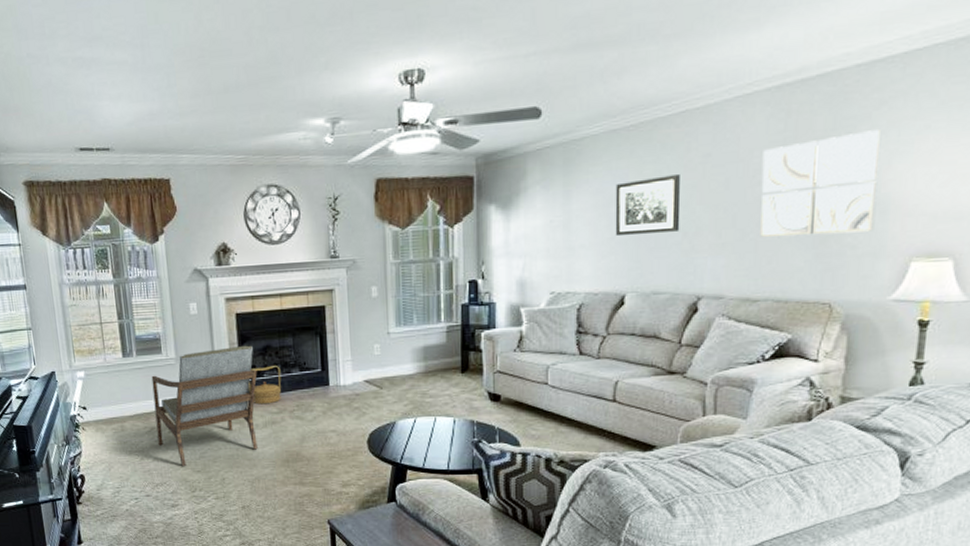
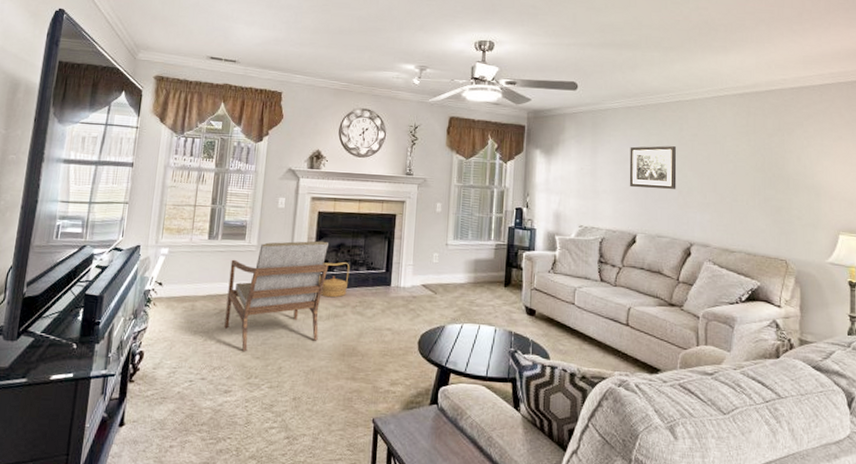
wall art: present [760,130,880,237] -> none [733,134,812,208]

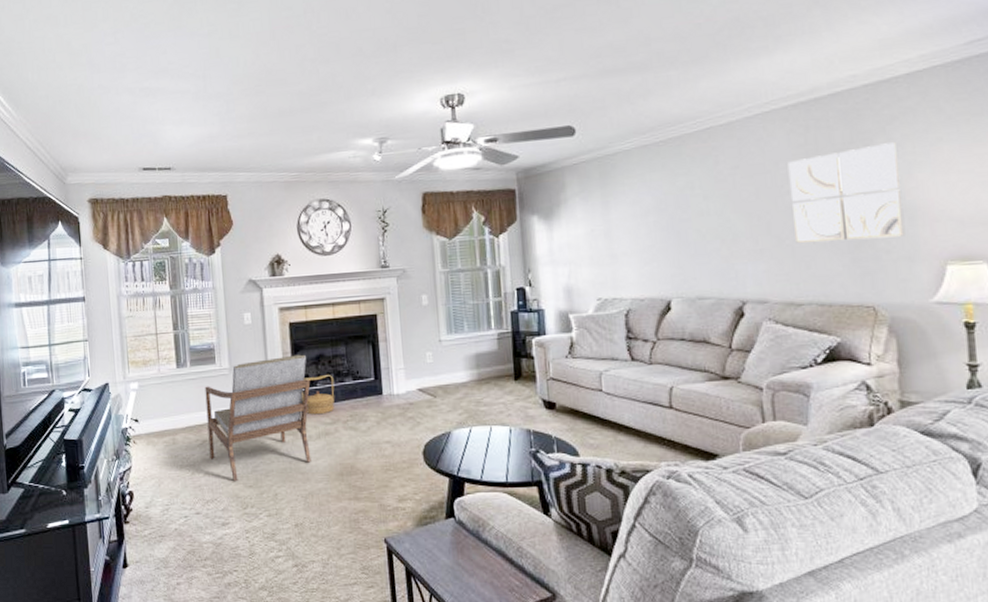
wall art: present [629,146,677,189] -> none [651,185,718,244]
wall art: none [733,134,812,208] -> present [787,142,906,243]

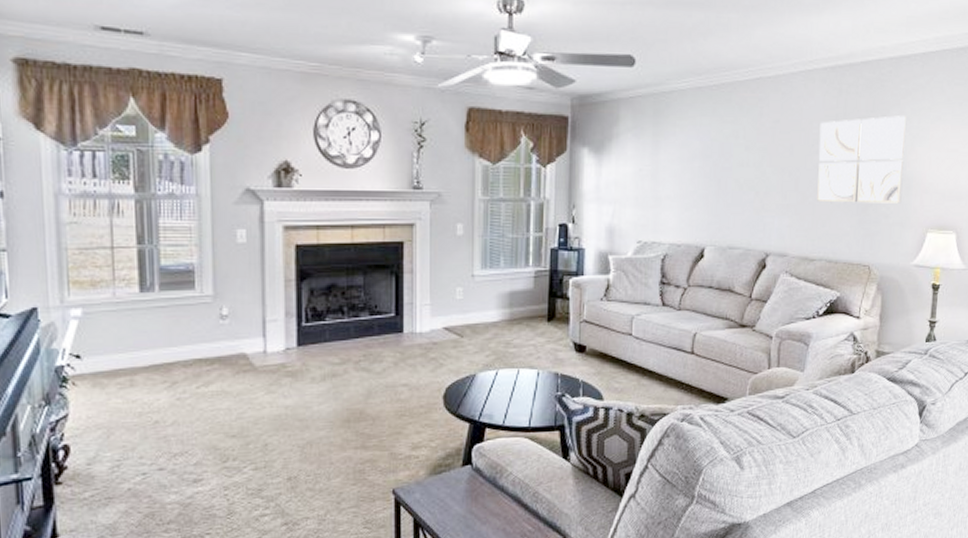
armchair: present [205,354,311,482] -> none [178,283,318,431]
basket: present [302,374,335,415] -> none [306,307,347,354]

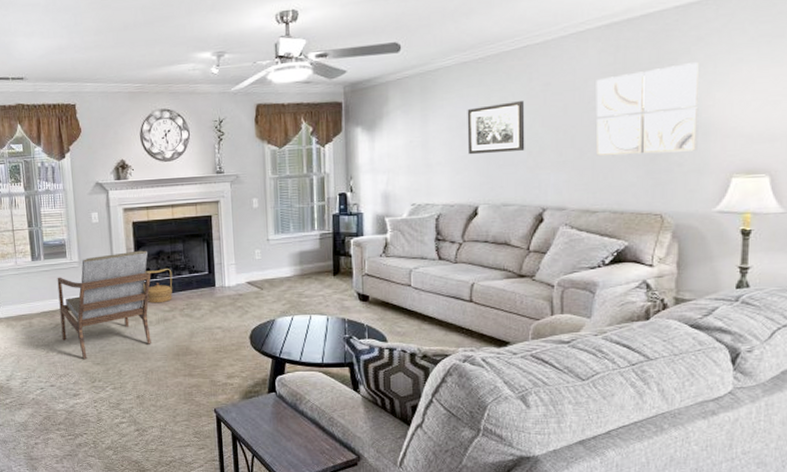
armchair: none [178,283,318,431] -> present [57,250,151,360]
basket: none [306,307,347,354] -> present [143,268,173,303]
wall art: none [697,136,754,191] -> present [467,101,525,155]

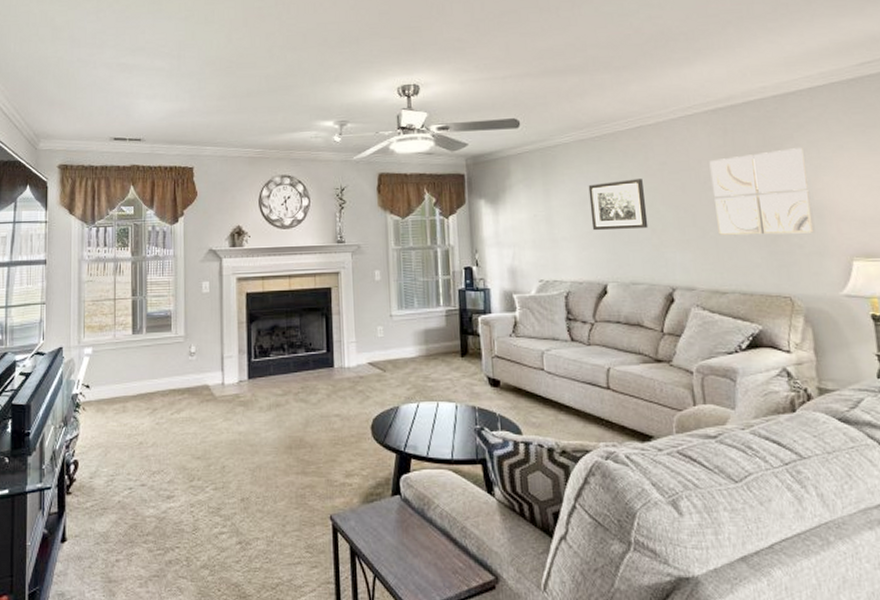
armchair: present [57,250,151,360] -> none [159,324,264,453]
basket: present [143,268,173,303] -> none [255,345,287,386]

